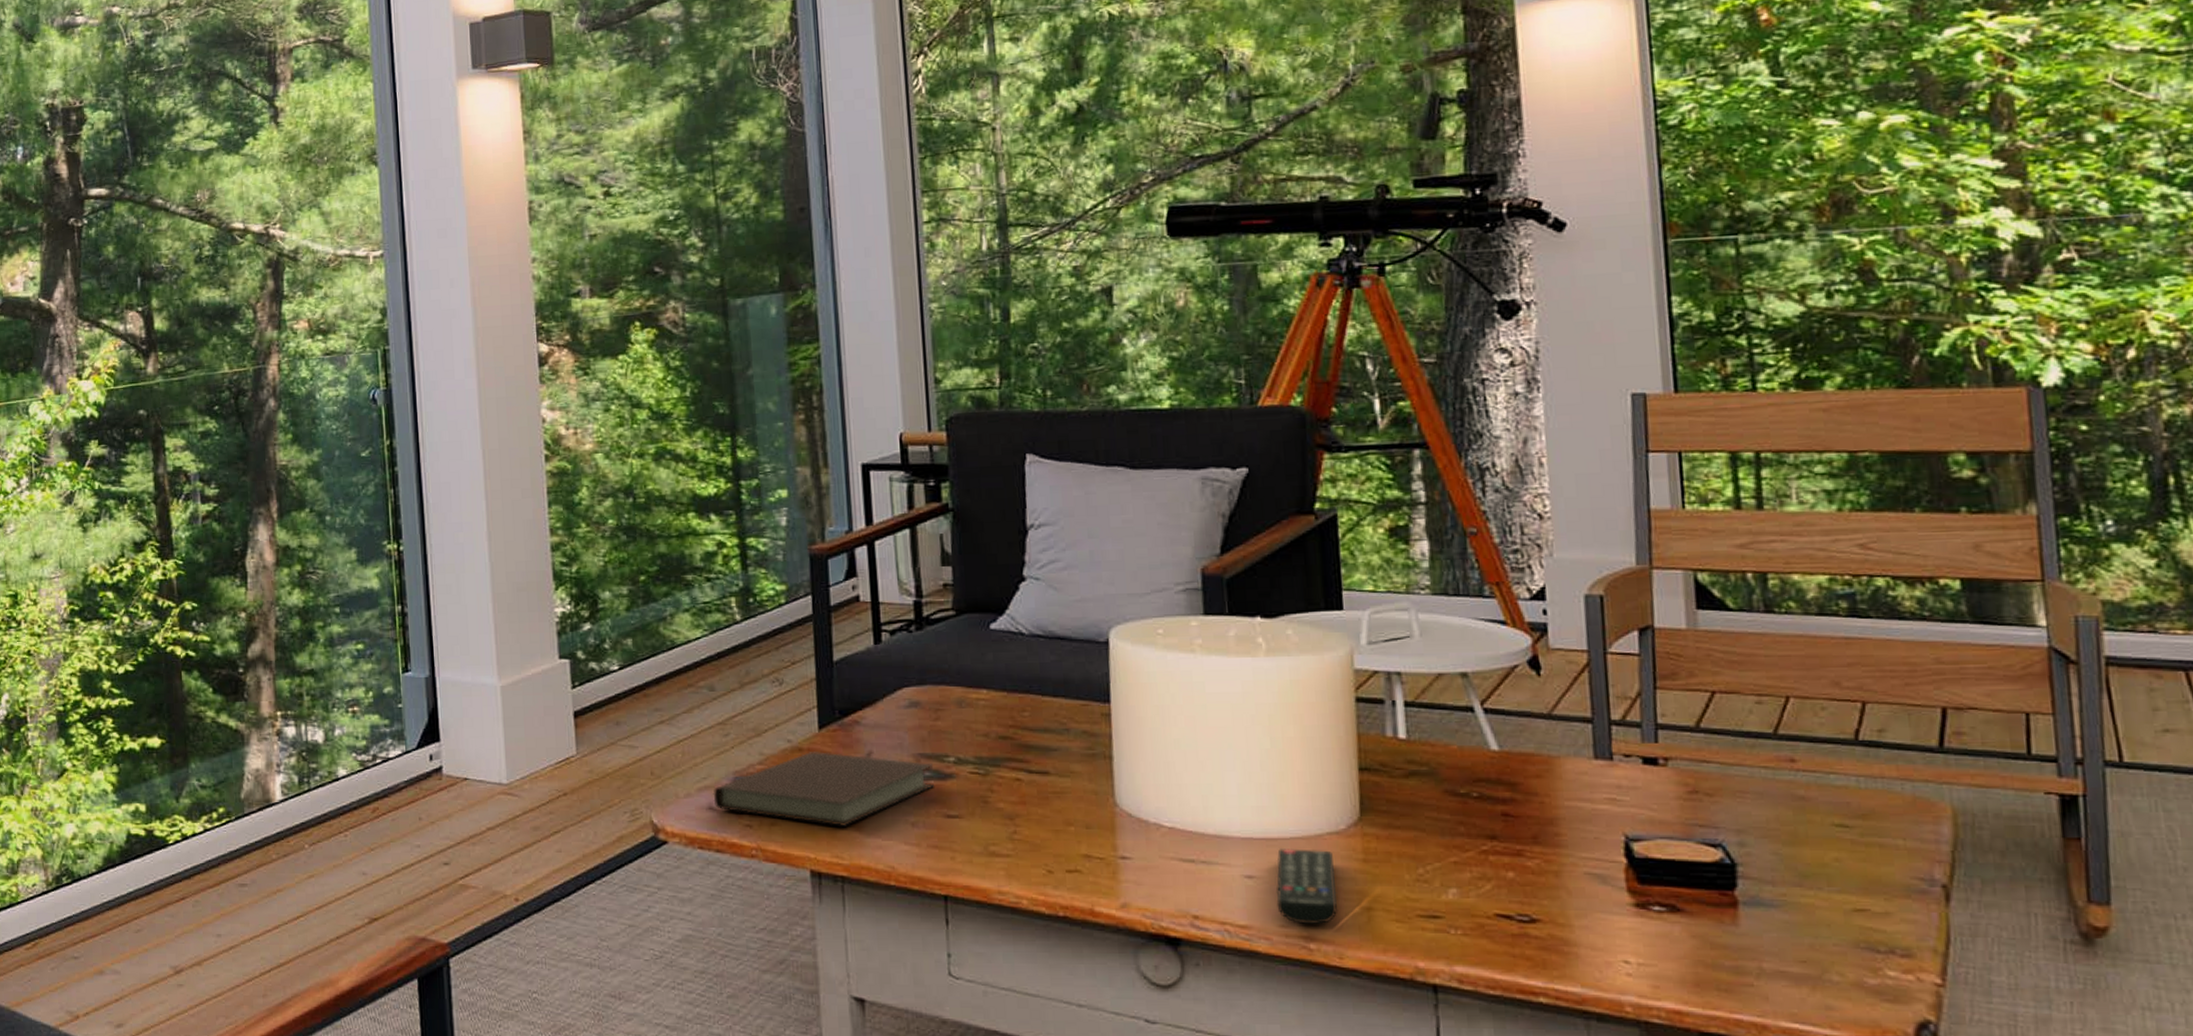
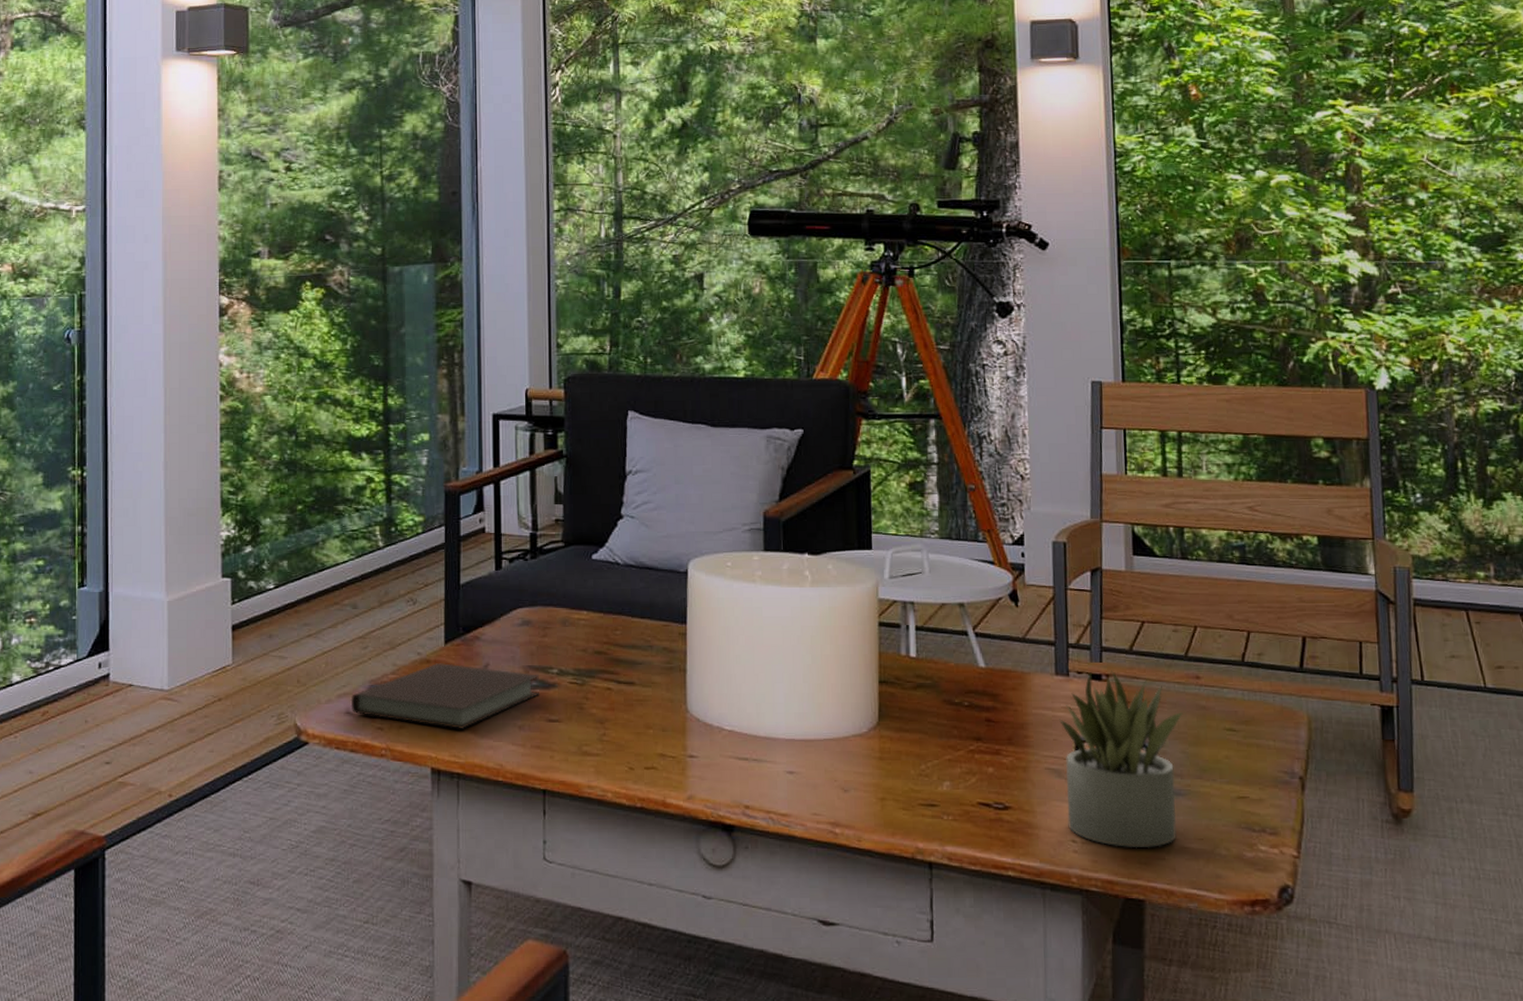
remote control: present [1276,847,1339,925] -> none [811,747,859,813]
succulent plant: none [1601,752,1773,972] -> present [1059,670,1183,849]

